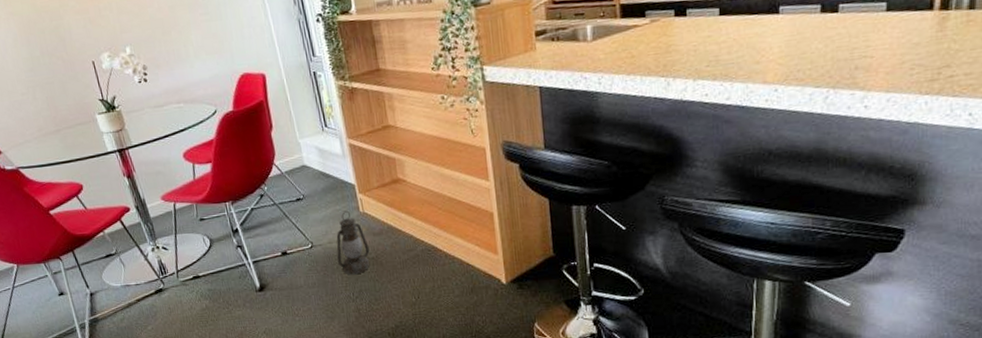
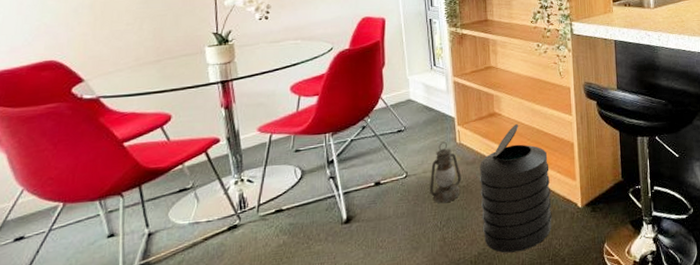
trash can: none [387,191,473,327] -> present [479,124,552,253]

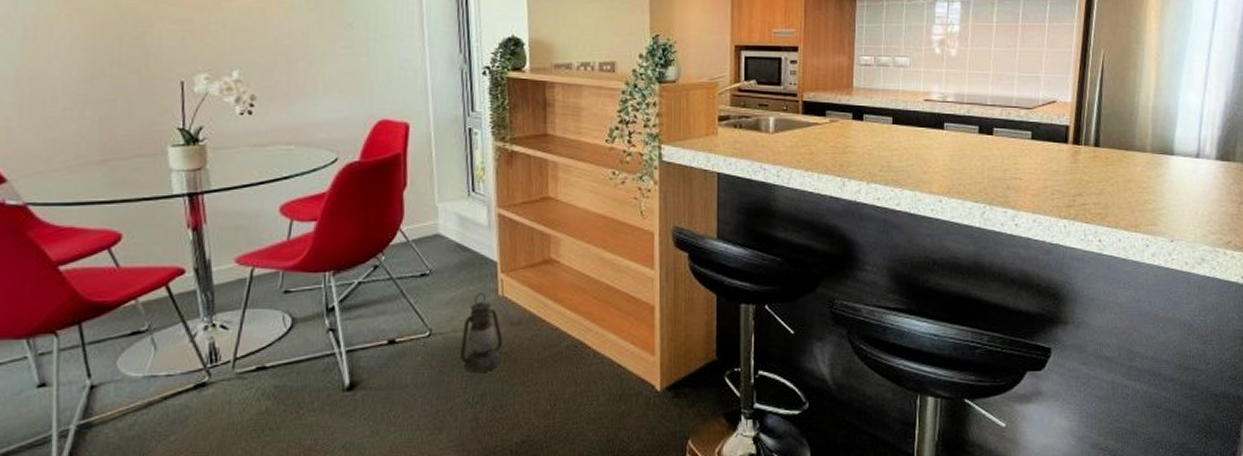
trash can: present [479,124,552,253] -> none [526,276,621,443]

